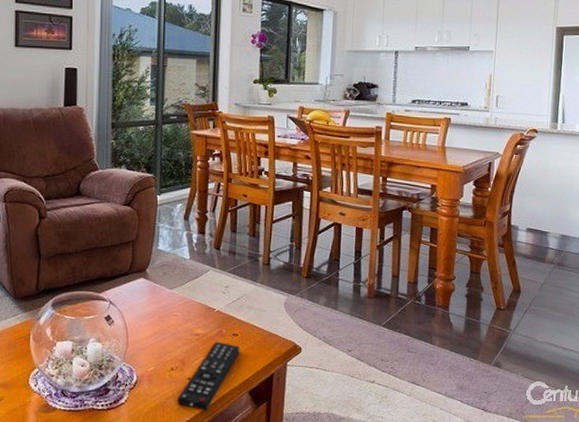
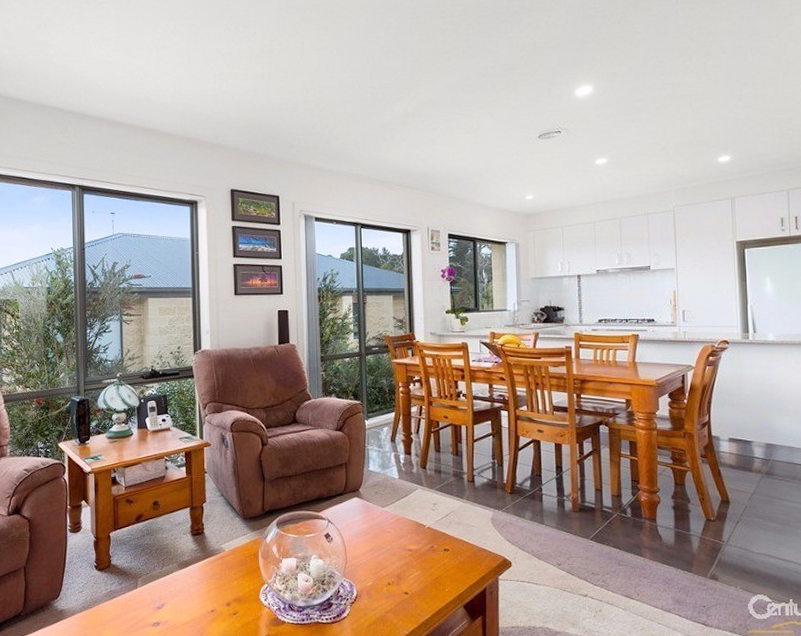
remote control: present [177,341,240,411] -> none [396,556,452,625]

